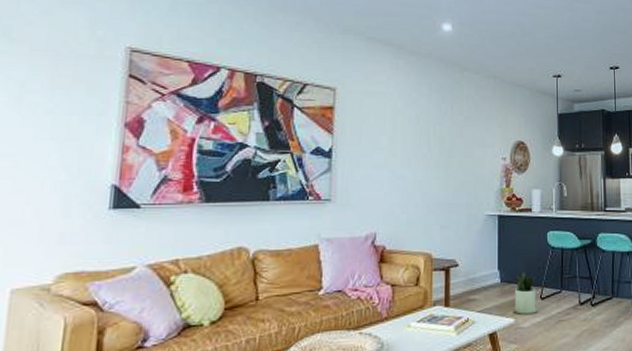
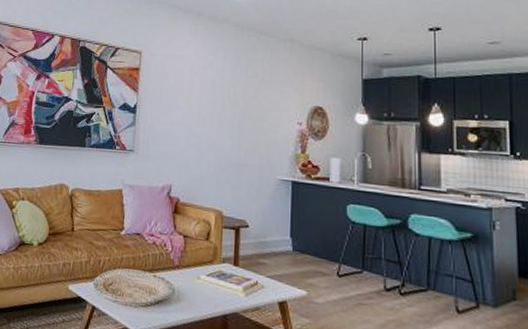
planter: present [513,272,539,314] -> none [305,243,335,290]

